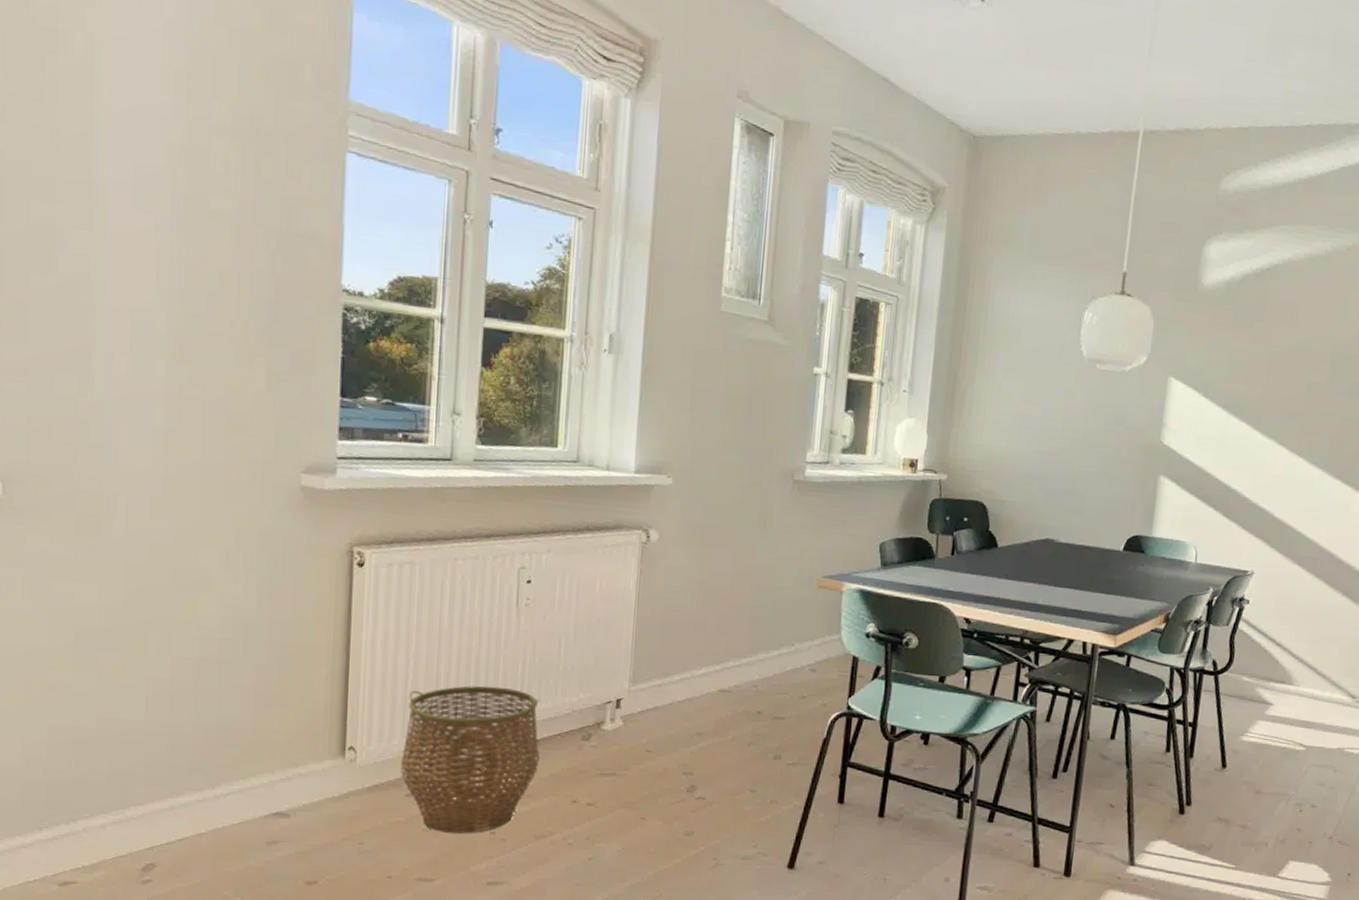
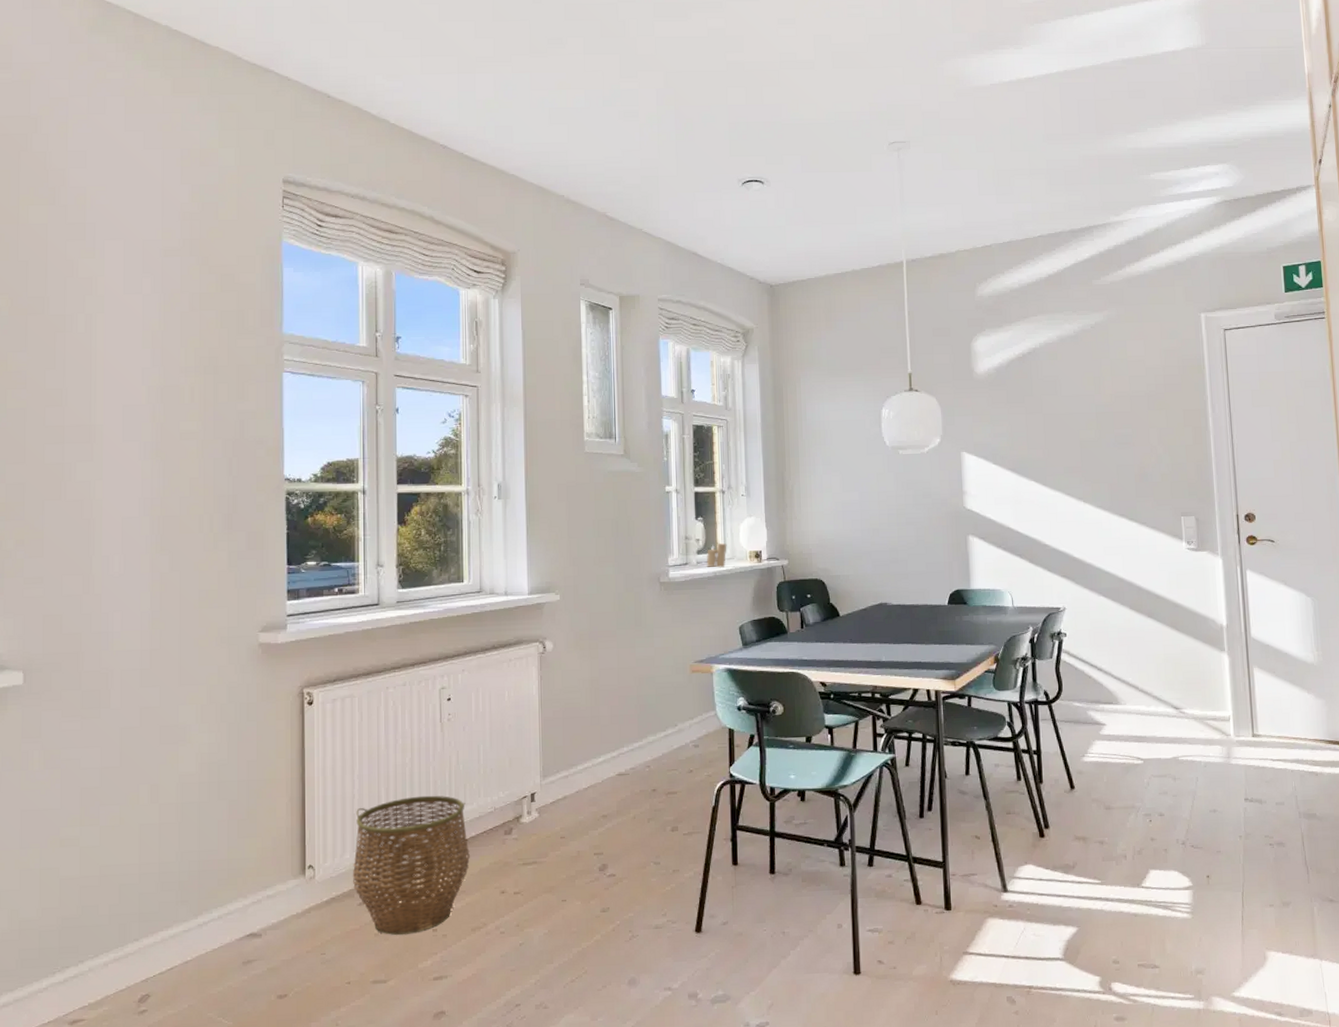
candle: none [850,440,879,473] -> present [706,540,727,568]

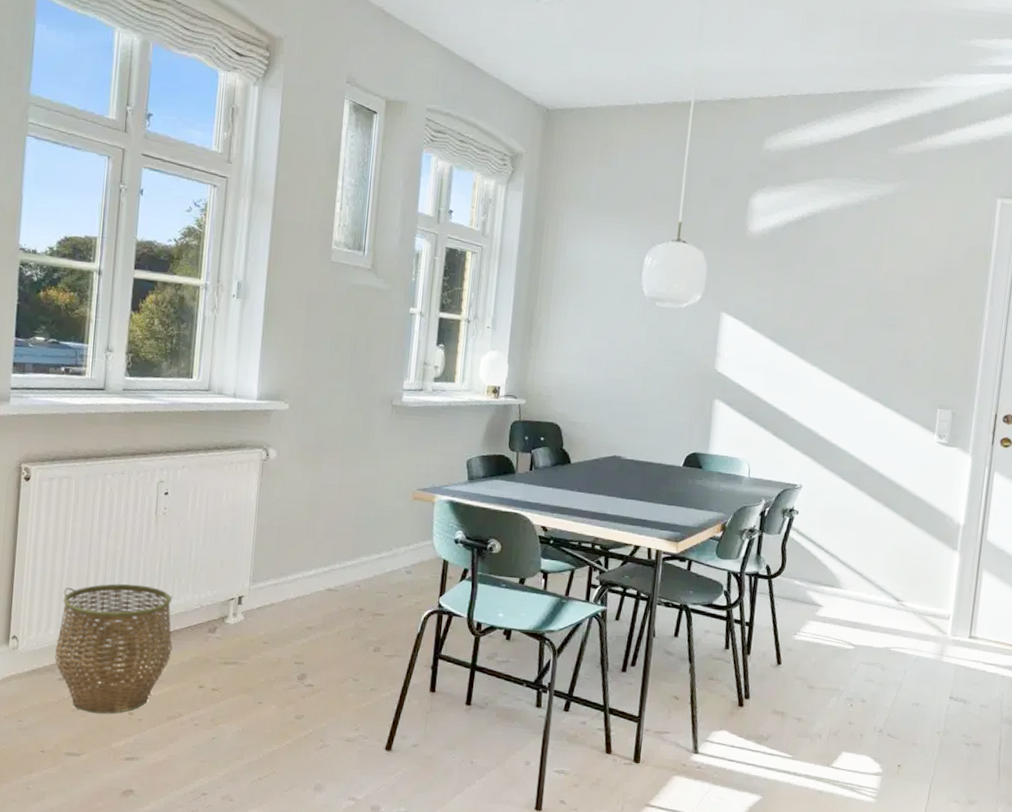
candle: present [706,540,727,568] -> none [441,370,466,399]

